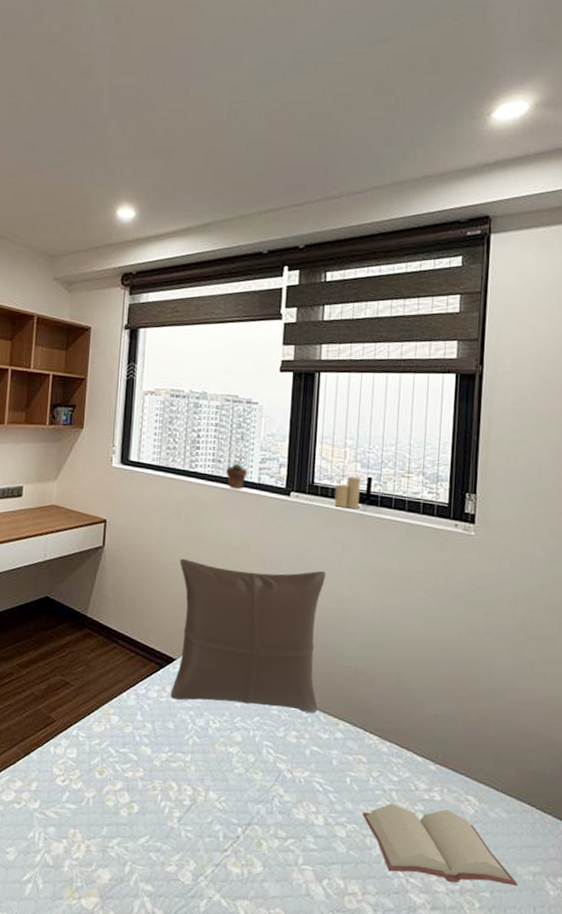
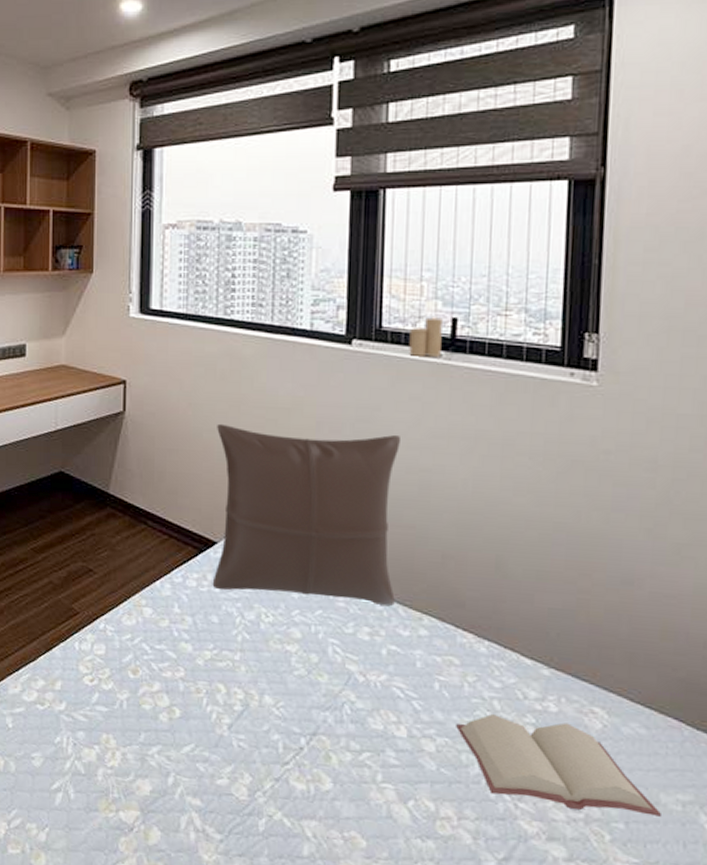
succulent plant: present [226,454,248,490] -> none [270,296,297,339]

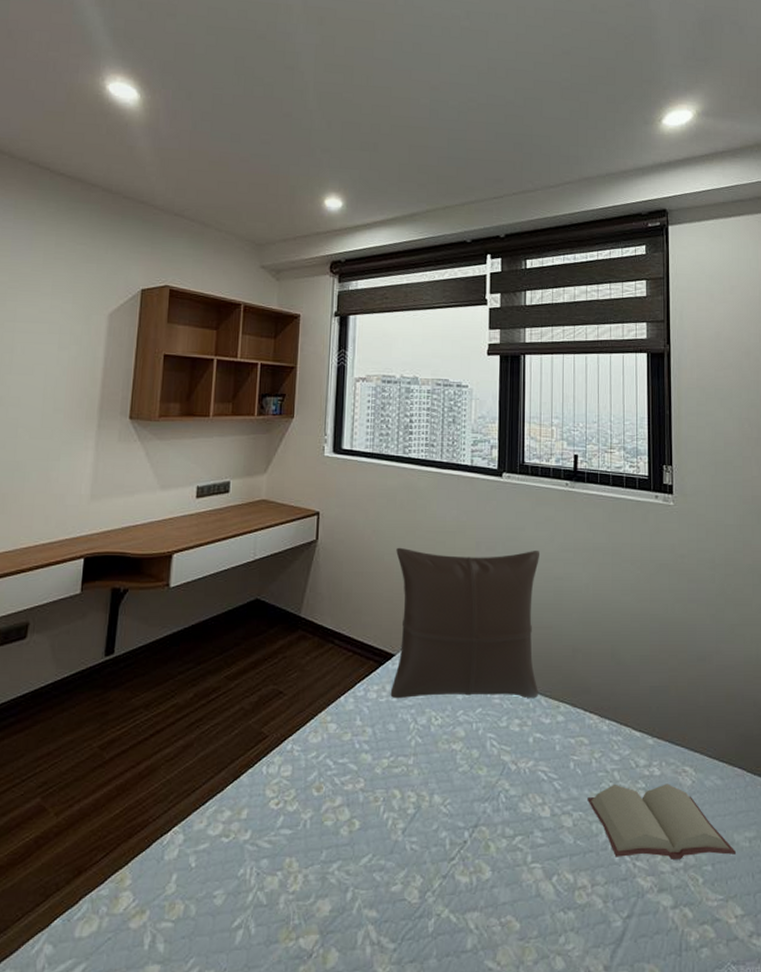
candle: present [409,312,443,357] -> none [544,451,567,486]

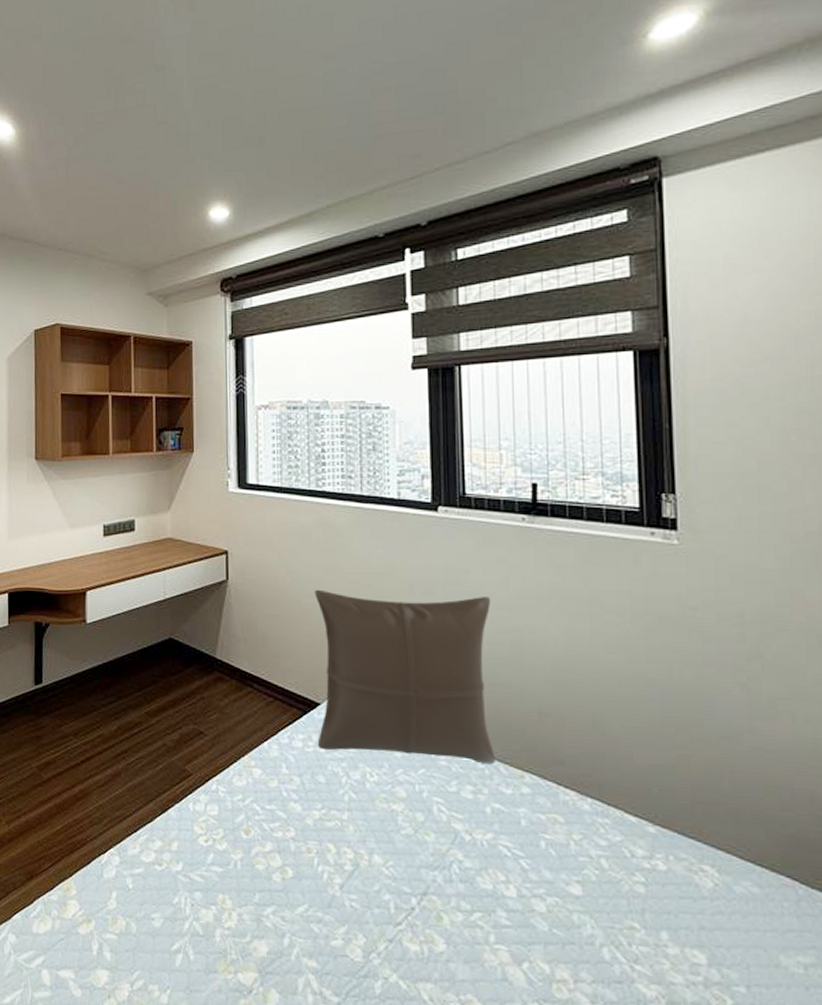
hardback book: present [587,783,736,859] -> none [565,872,783,980]

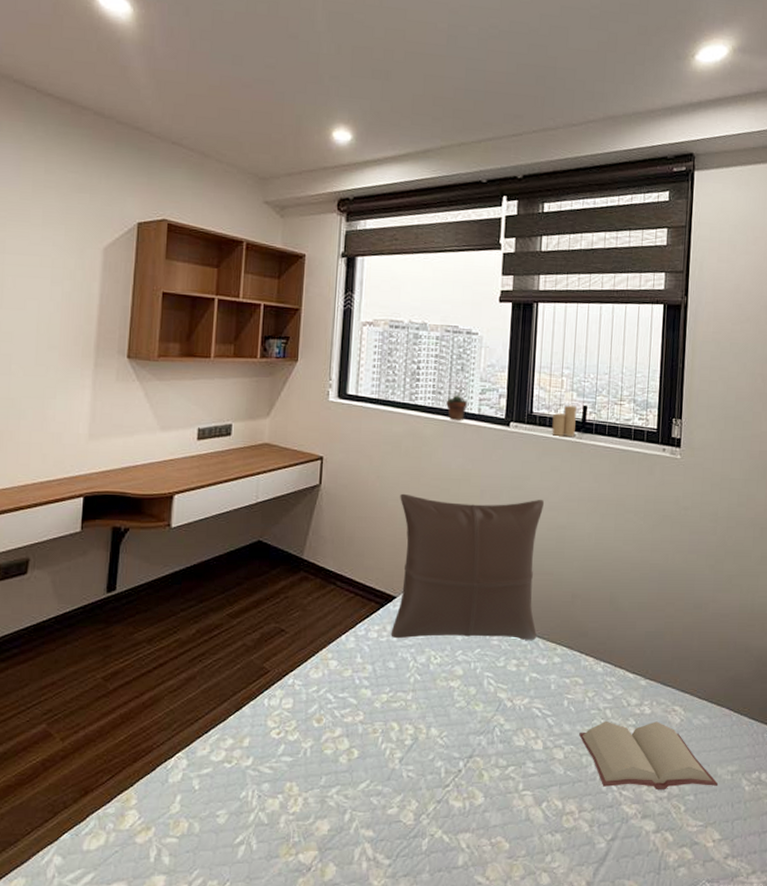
succulent plant: none [359,468,384,508] -> present [446,386,468,422]
candle: none [492,479,524,521] -> present [552,401,577,436]
hardback book: none [565,872,783,980] -> present [579,720,718,789]

